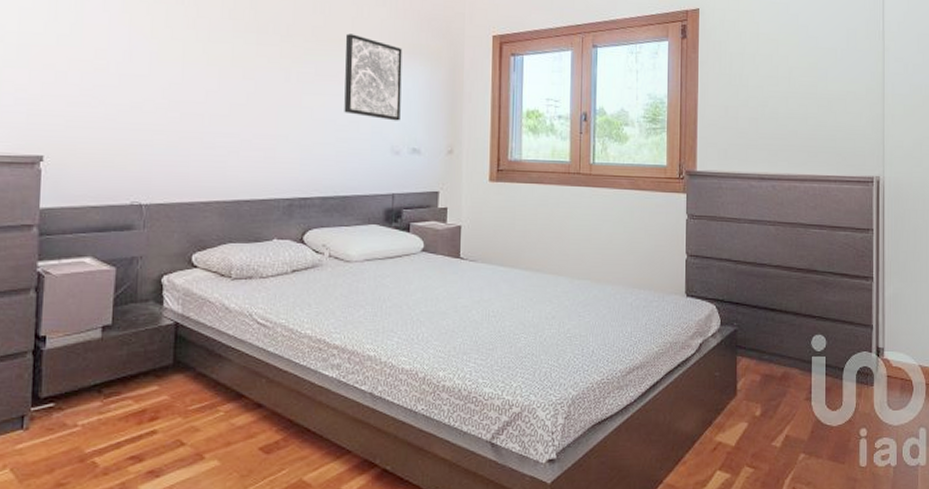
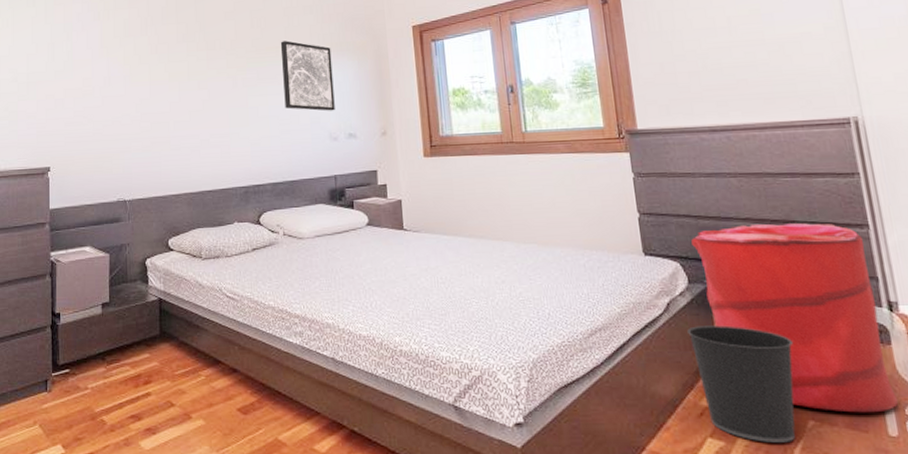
wastebasket: none [714,366,798,474] -> present [687,325,796,443]
laundry hamper: none [729,272,870,447] -> present [691,223,898,413]

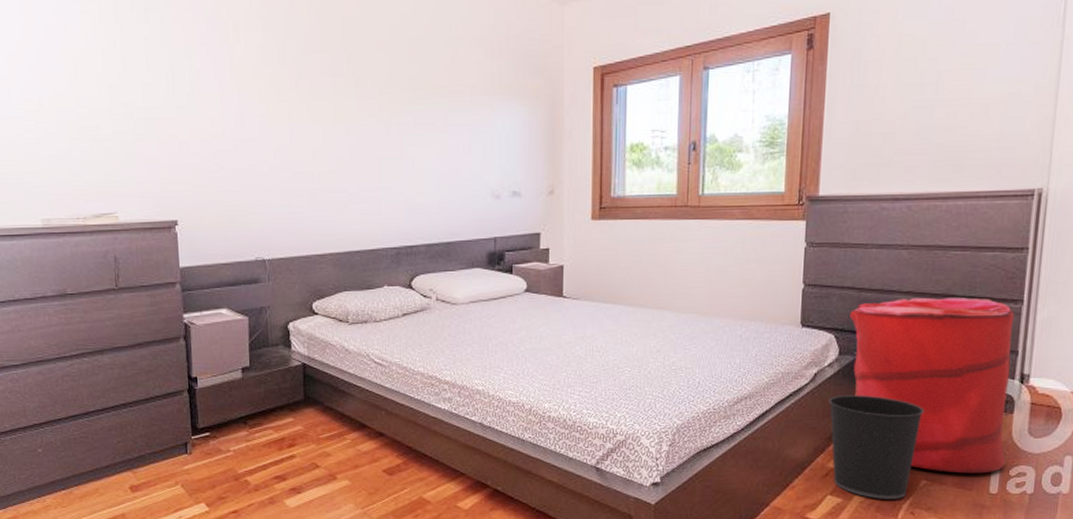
wall art: present [280,40,335,111] -> none [442,79,500,165]

